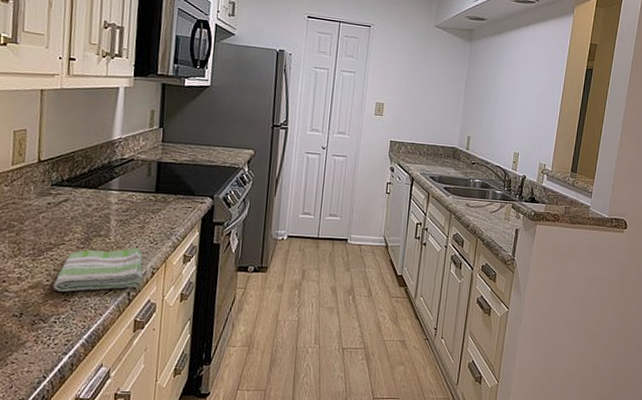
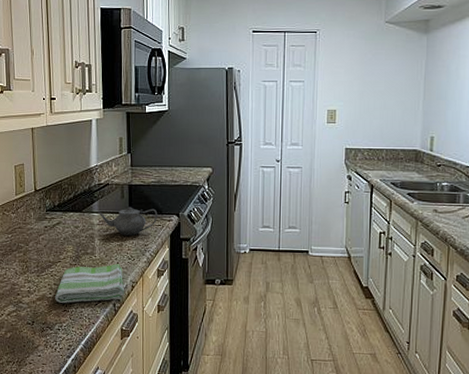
teapot: none [117,185,189,218] -> present [98,206,158,236]

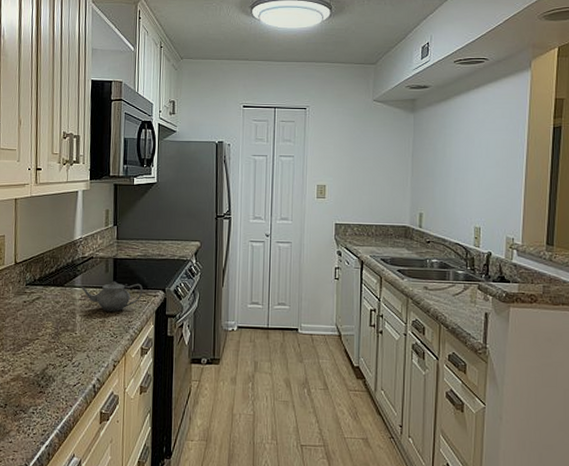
dish towel: present [55,264,124,303] -> none [31,341,105,384]

